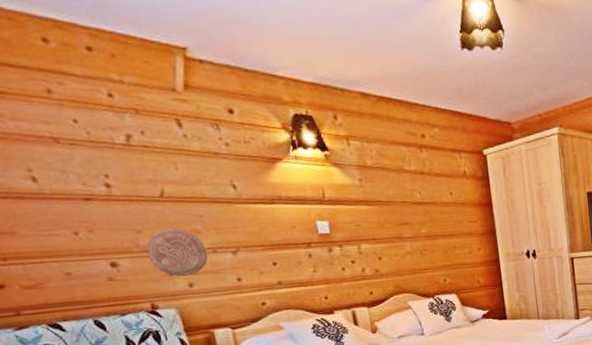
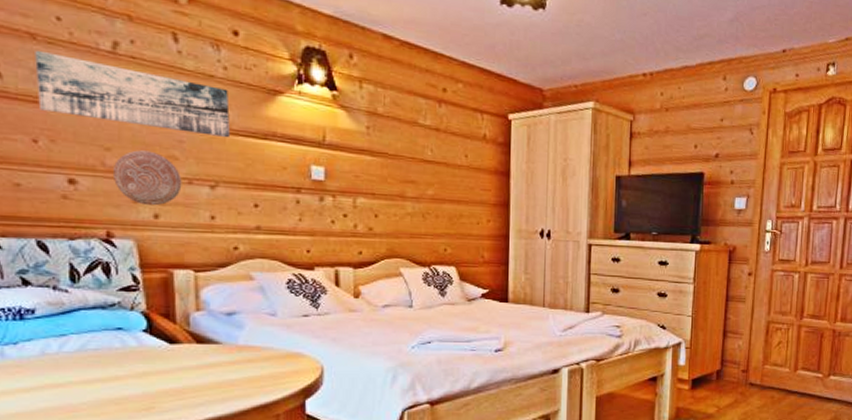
wall art: none [61,152,242,208] -> present [35,50,231,138]

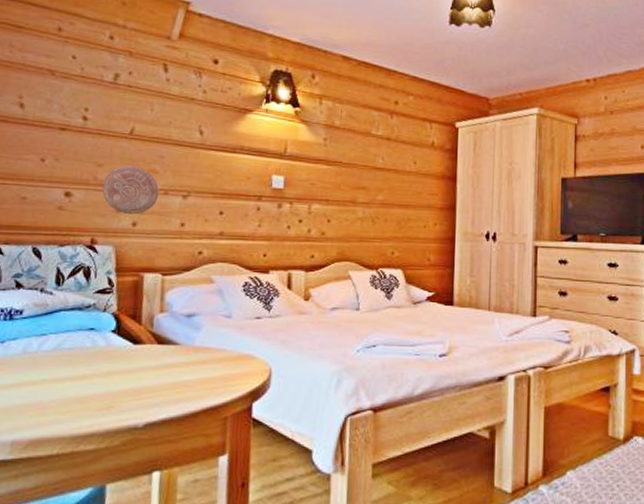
wall art: present [35,50,231,138] -> none [49,84,206,153]

